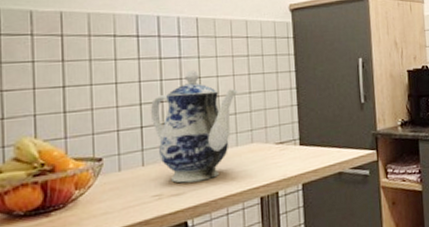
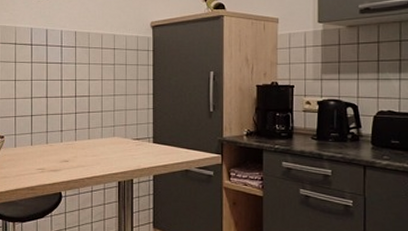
teapot: present [150,70,238,183] -> none [38,74,105,162]

